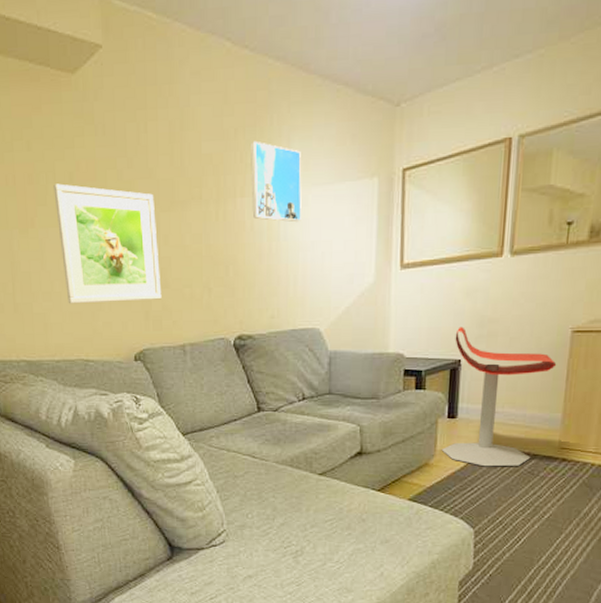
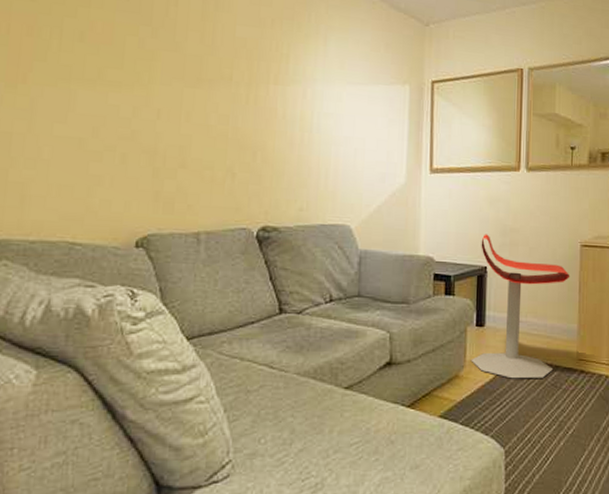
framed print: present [53,183,162,304] -> none [57,40,179,180]
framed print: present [251,140,302,223] -> none [285,33,337,117]

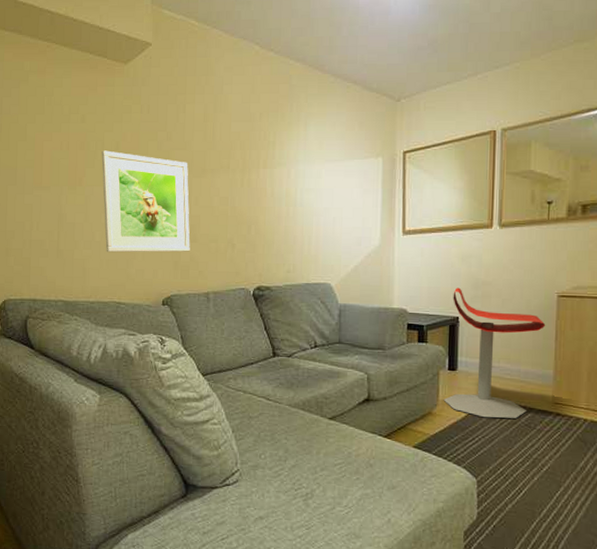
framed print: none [57,40,179,180] -> present [101,150,190,253]

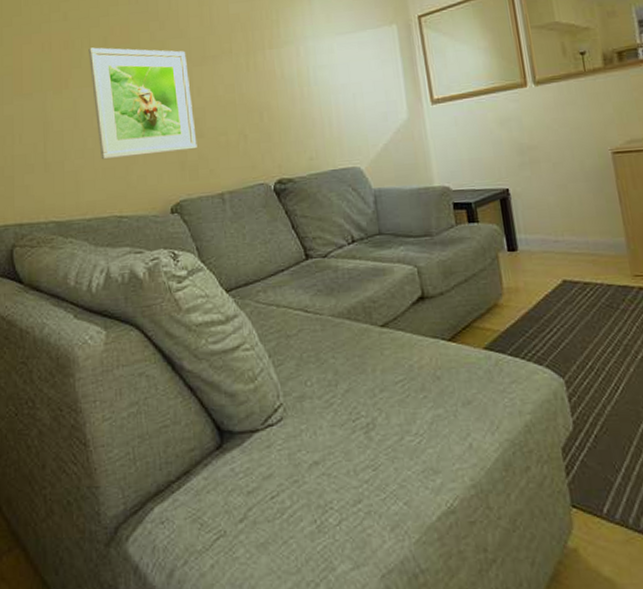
stool: present [443,287,546,418] -> none [497,155,606,303]

